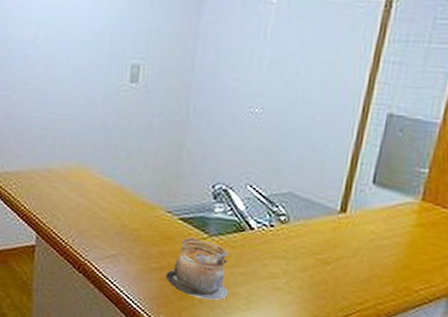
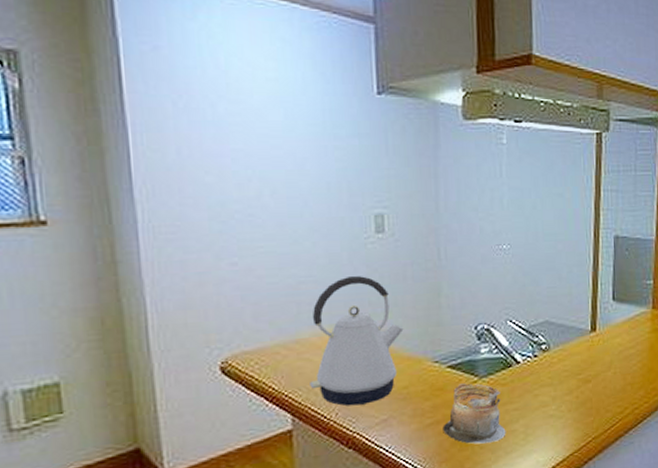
kettle: none [54,120,143,238] -> present [310,276,404,406]

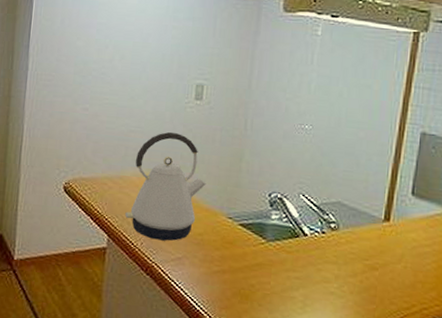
jar: present [443,383,506,445] -> none [227,242,285,304]

